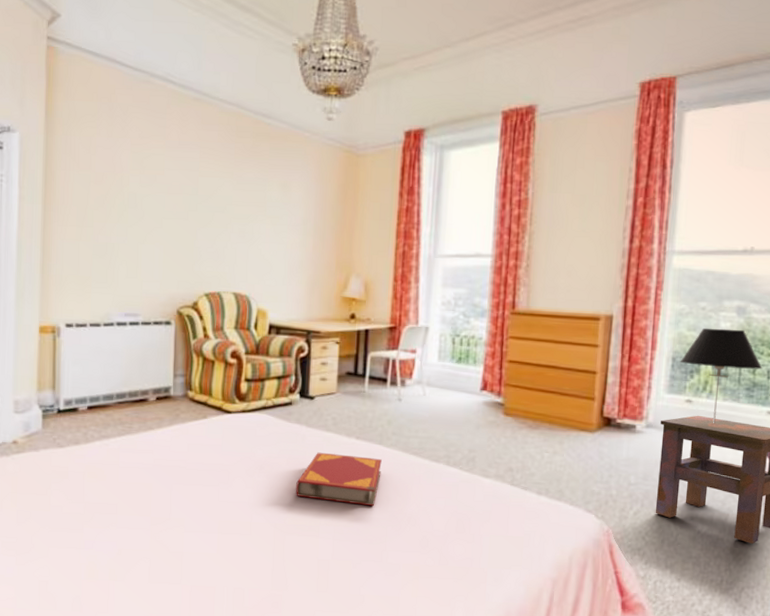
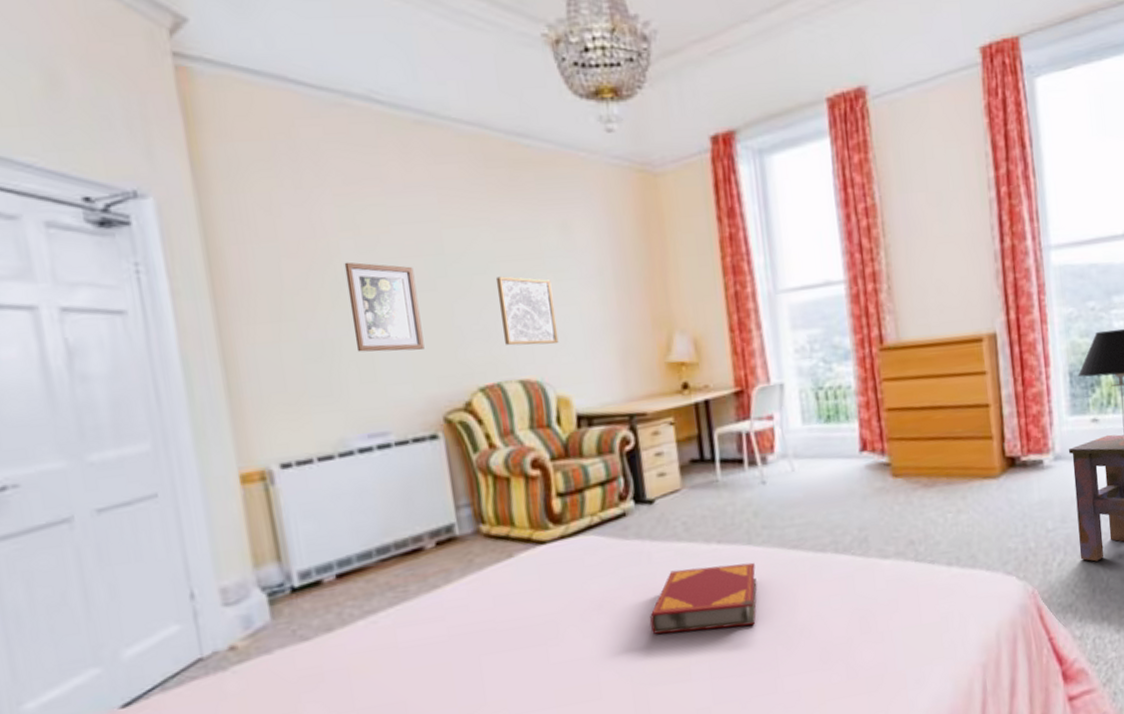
wall art: none [128,191,175,260] -> present [344,262,425,352]
wall art: none [228,216,268,271] -> present [495,276,559,346]

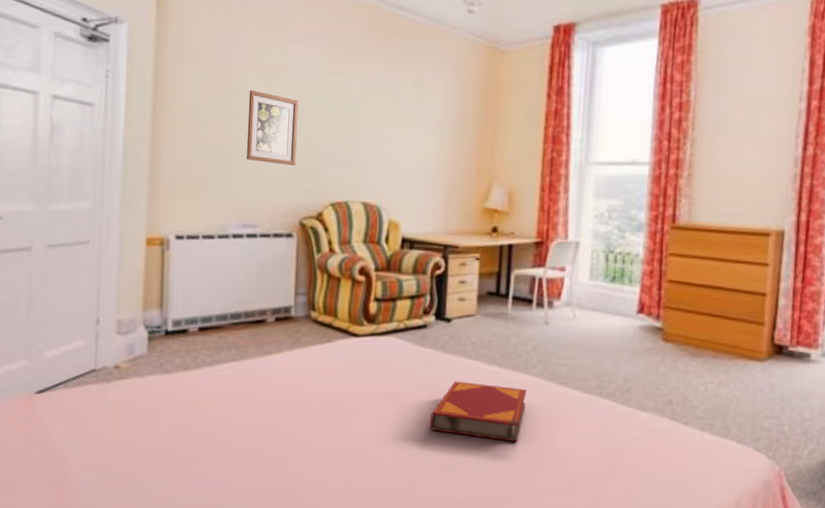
wall art: present [495,276,559,346] -> none [357,117,402,178]

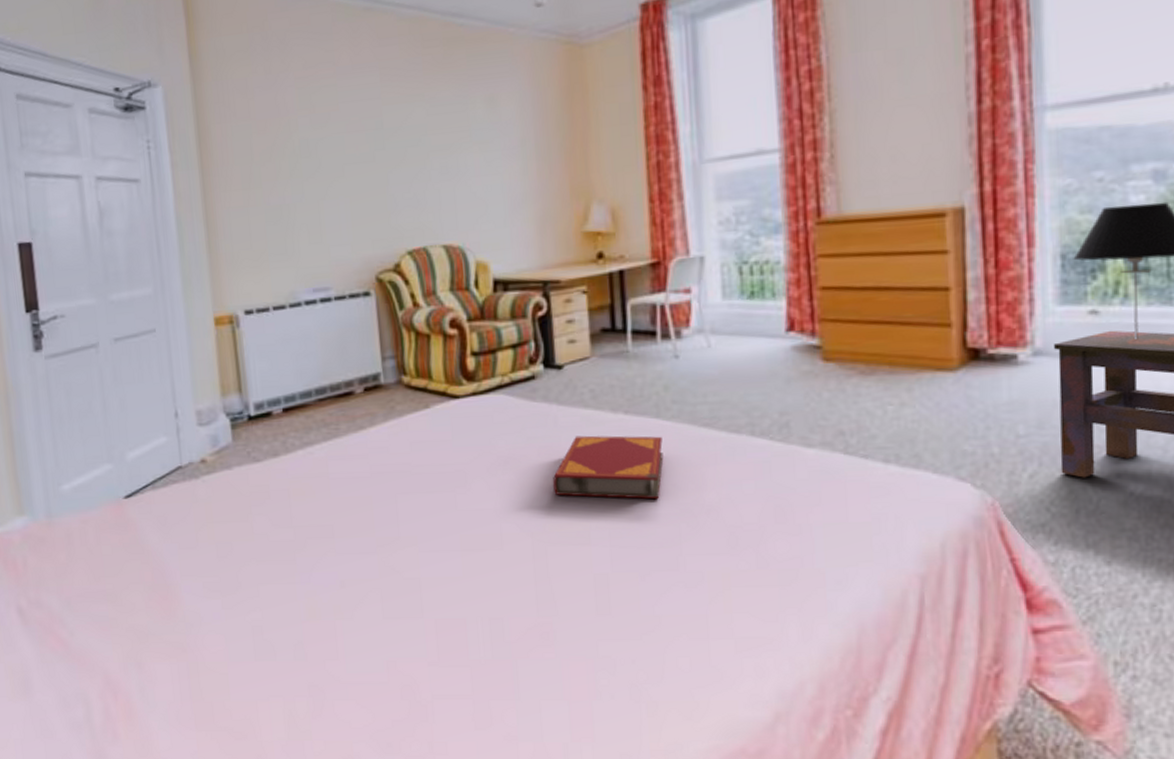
wall art: present [246,89,299,165] -> none [301,137,363,217]

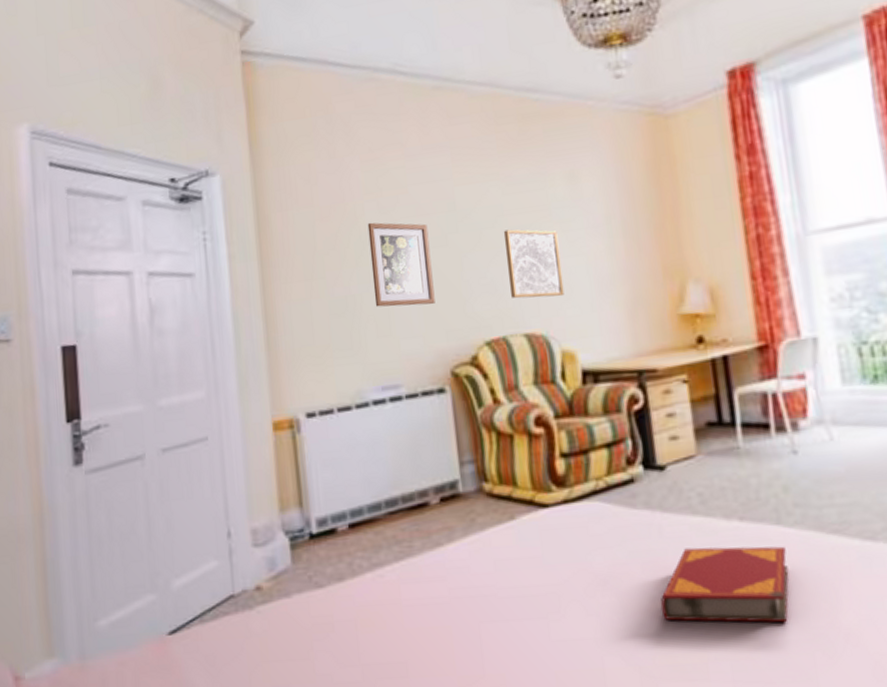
wall art: none [301,137,363,217] -> present [367,222,435,307]
wall art: none [426,148,480,213] -> present [503,229,565,299]

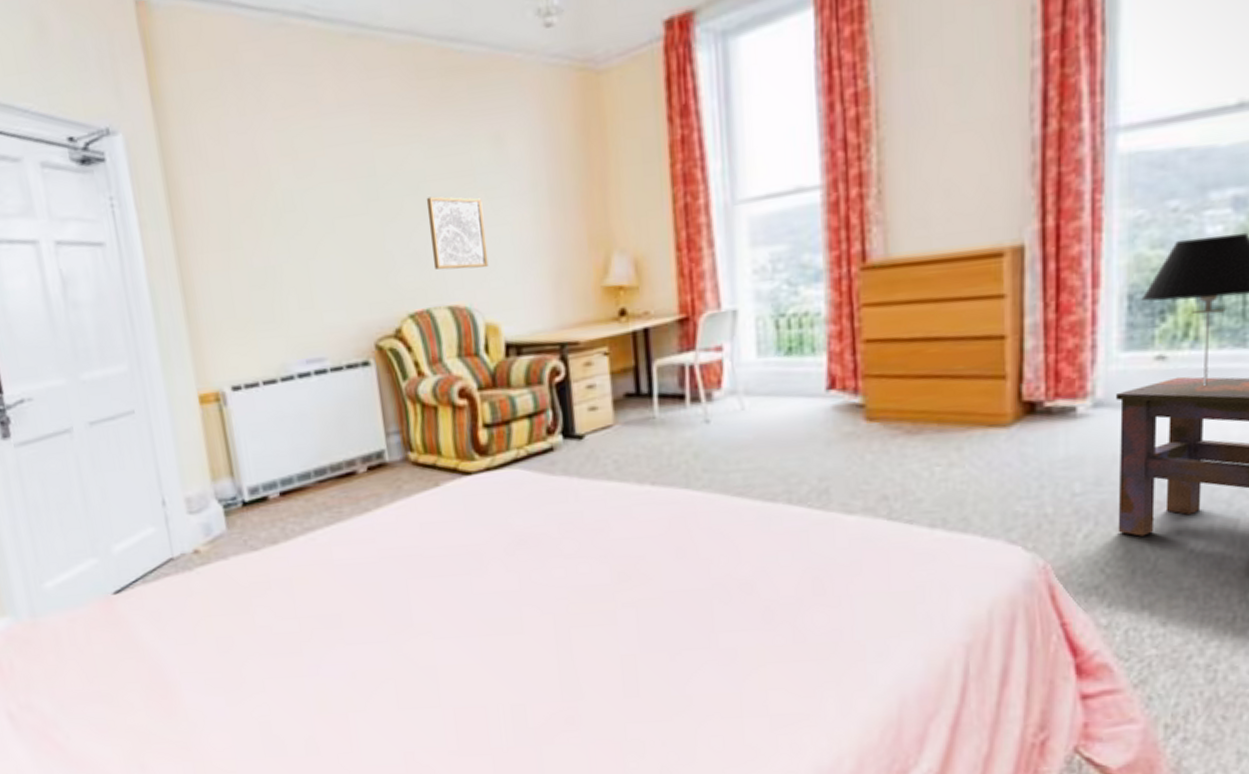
wall art: present [367,222,435,307] -> none [284,188,357,279]
hardback book: present [660,546,789,623] -> none [574,508,694,575]

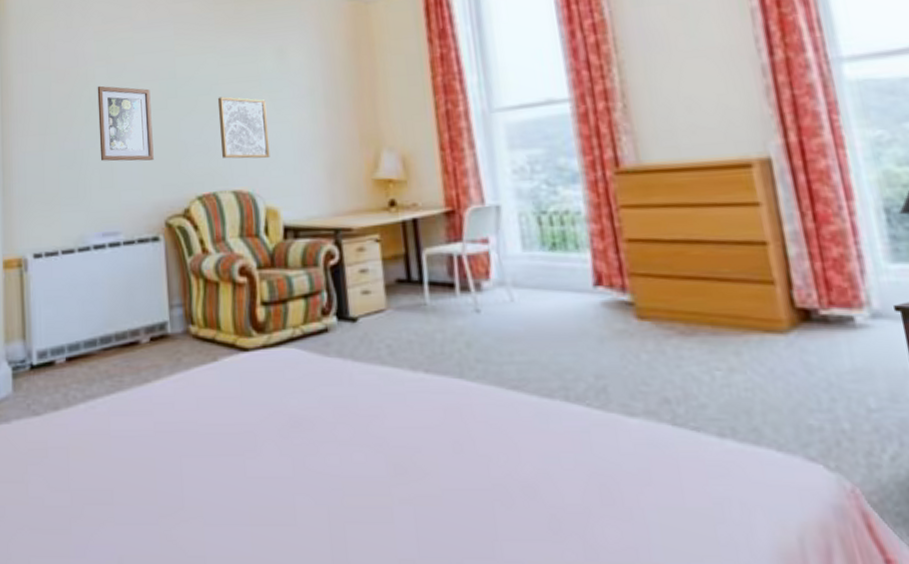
wall art: none [284,188,357,279] -> present [97,85,154,161]

